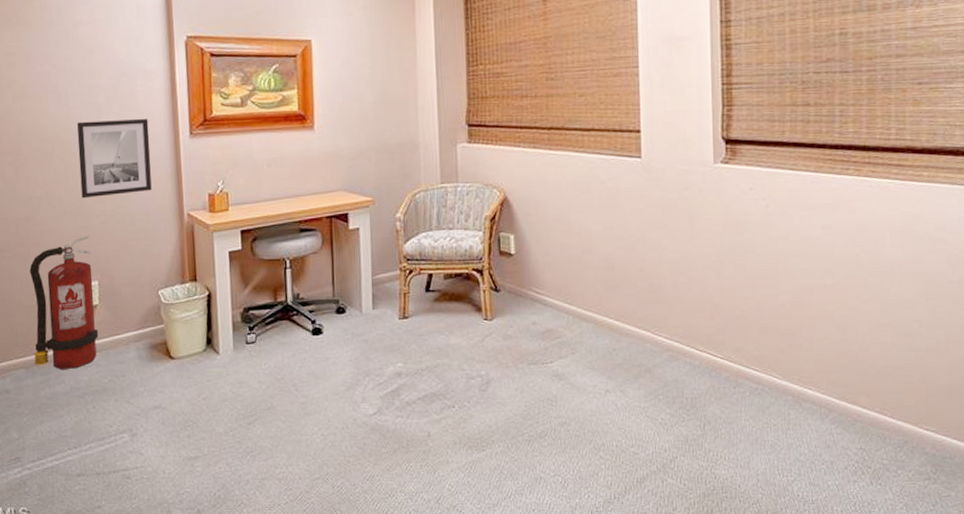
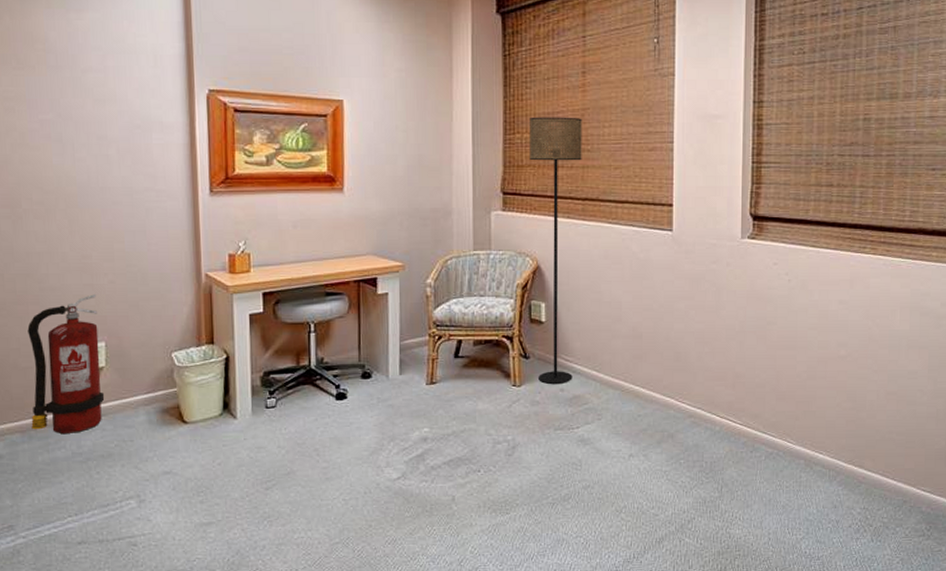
wall art: present [77,118,152,199] -> none [84,173,167,256]
floor lamp: none [492,46,546,318] -> present [529,117,582,385]

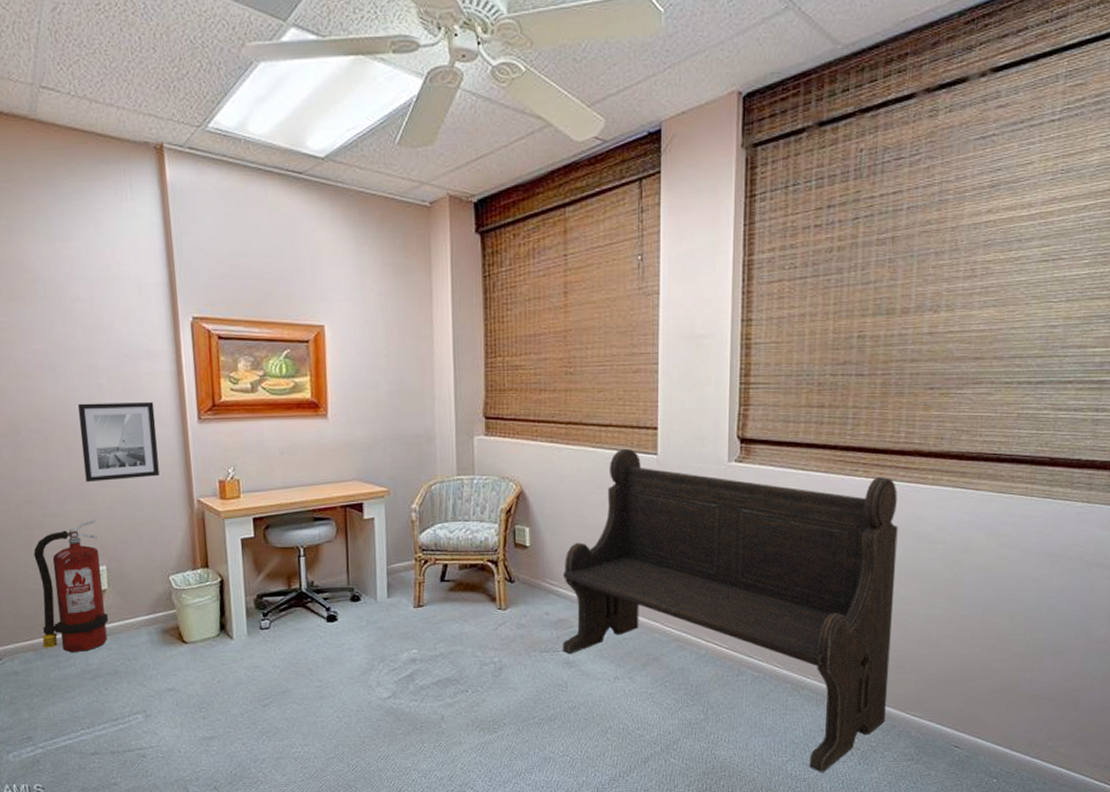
wall art: none [84,173,167,256] -> present [78,401,159,482]
floor lamp: present [529,117,582,385] -> none [511,339,565,608]
bench: none [577,224,905,551] -> present [562,448,898,773]

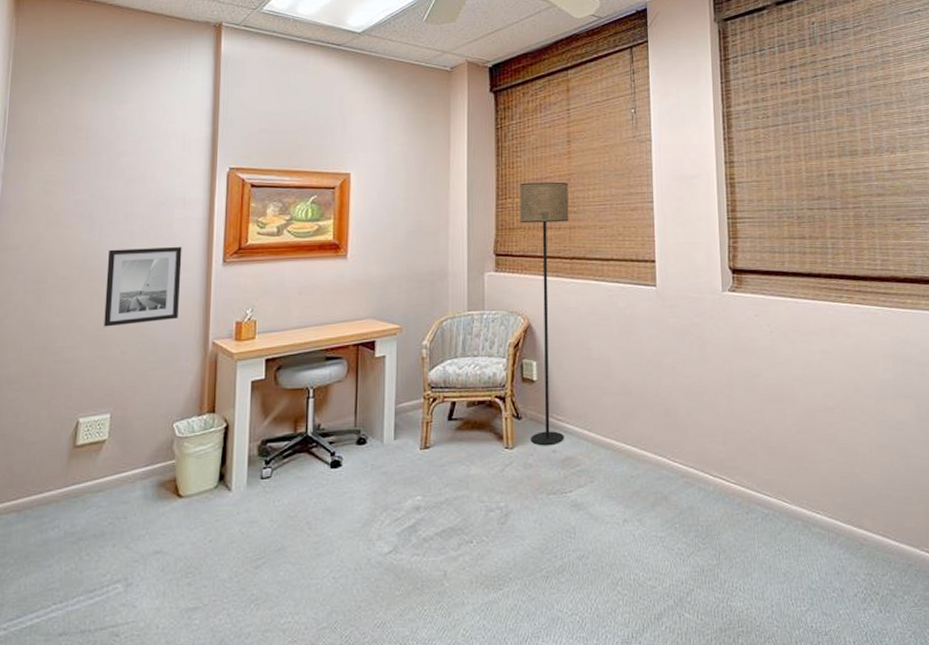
fire extinguisher: present [33,520,109,653] -> none [28,365,107,513]
floor lamp: none [511,339,565,608] -> present [520,181,569,446]
bench: present [562,448,898,773] -> none [569,281,900,624]

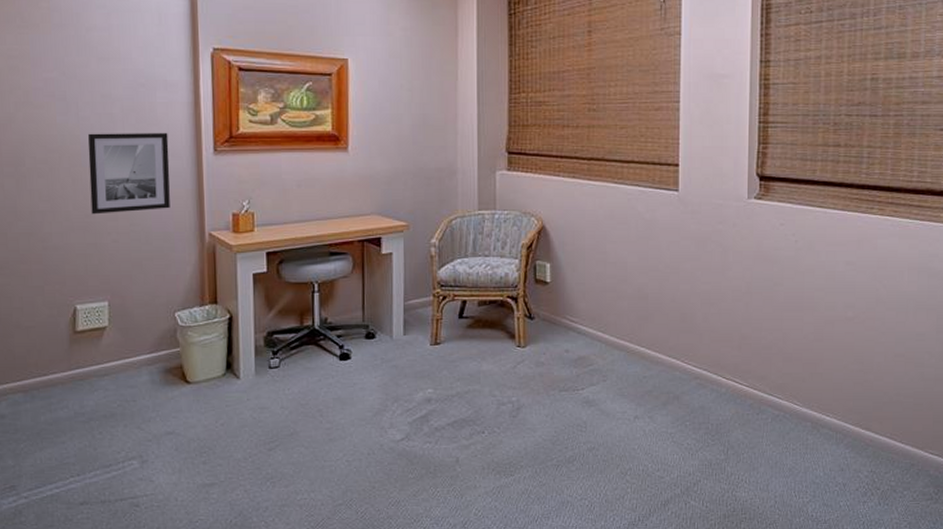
floor lamp: present [520,181,569,446] -> none [535,76,588,346]

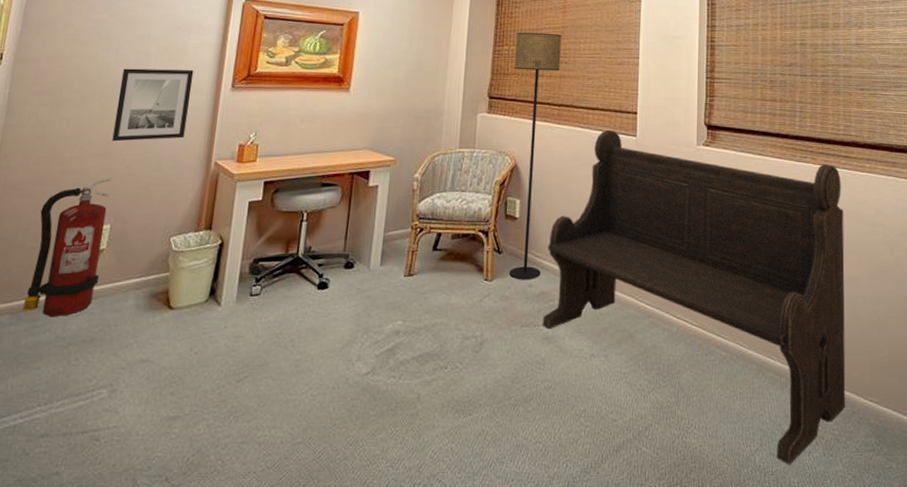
fire extinguisher: none [30,253,108,394] -> present [22,178,111,317]
floor lamp: none [535,76,588,346] -> present [509,32,562,280]
bench: none [582,184,913,514] -> present [542,129,846,465]

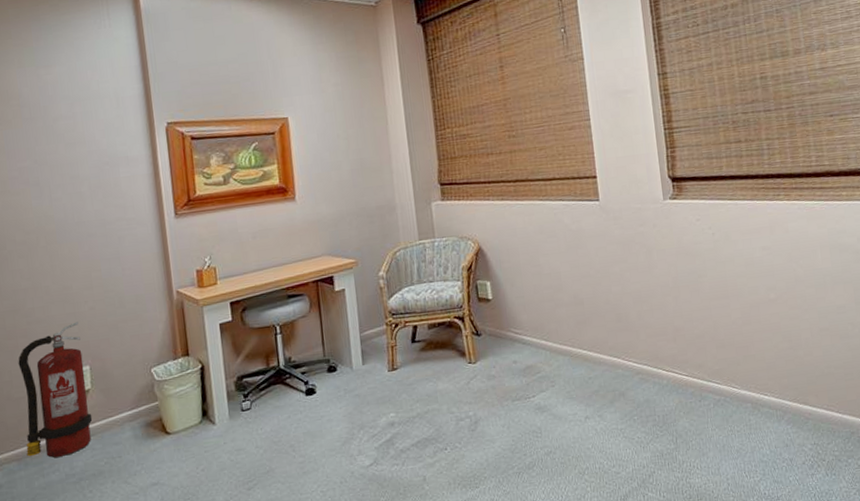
wall art: present [112,68,194,142] -> none [61,203,140,287]
floor lamp: present [509,32,562,280] -> none [457,108,524,358]
bench: present [542,129,846,465] -> none [526,198,844,489]

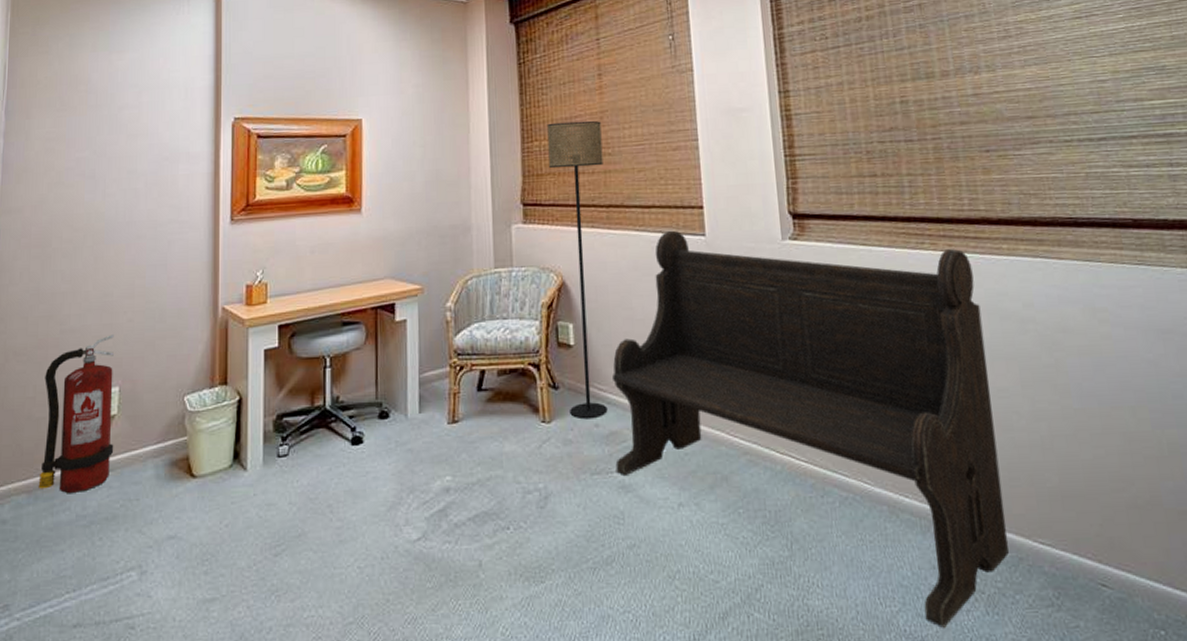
floor lamp: none [457,108,524,358] -> present [547,120,608,420]
bench: none [526,198,844,489] -> present [613,230,1009,628]

